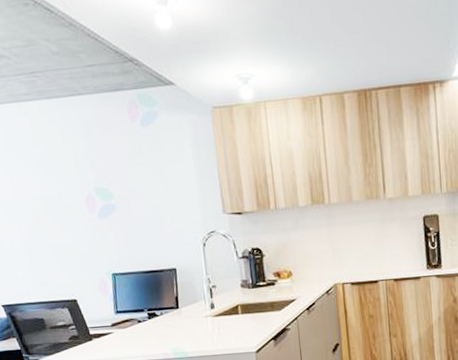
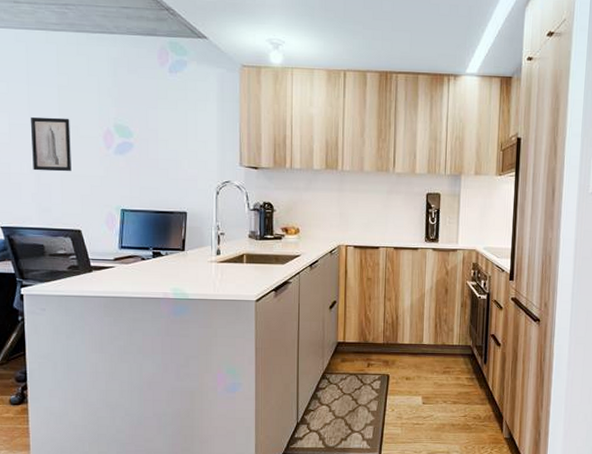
wall art: none [14,188,60,246] -> present [30,116,72,172]

